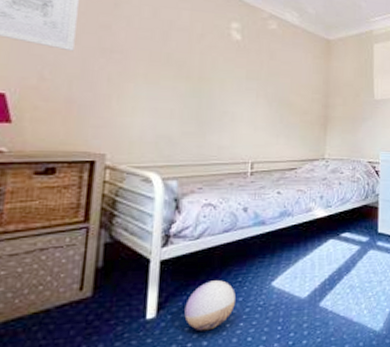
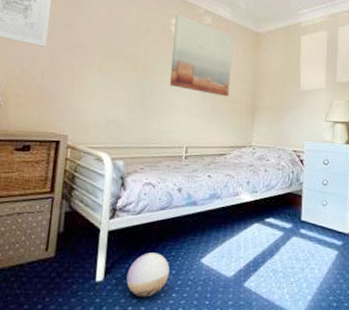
wall art: none [231,17,302,108] -> present [170,14,233,97]

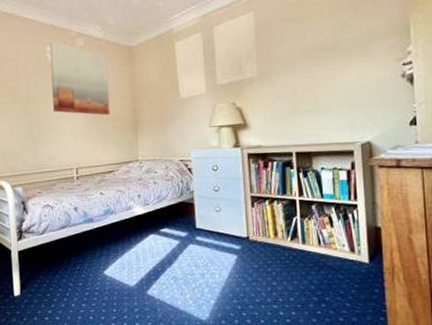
ball: present [126,253,170,298] -> none [40,268,77,308]

